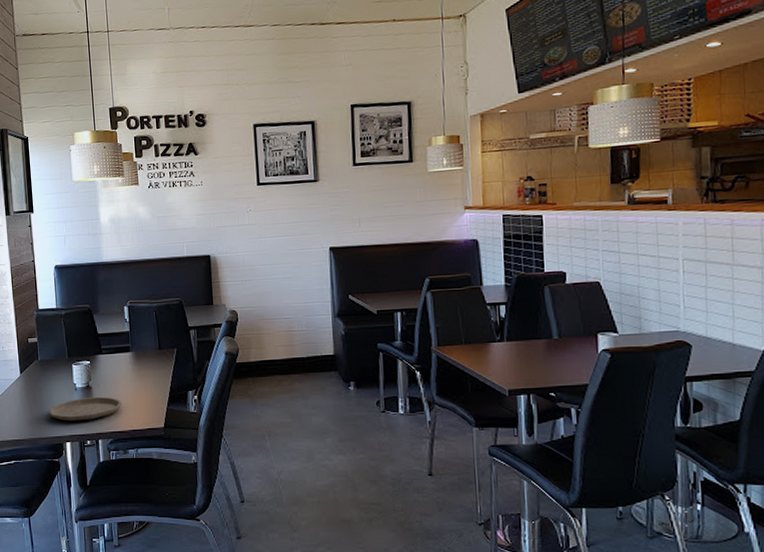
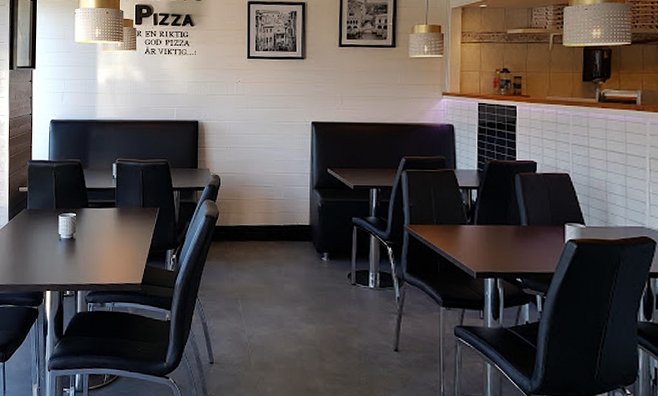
plate: present [48,396,122,421] -> none [32,248,103,271]

